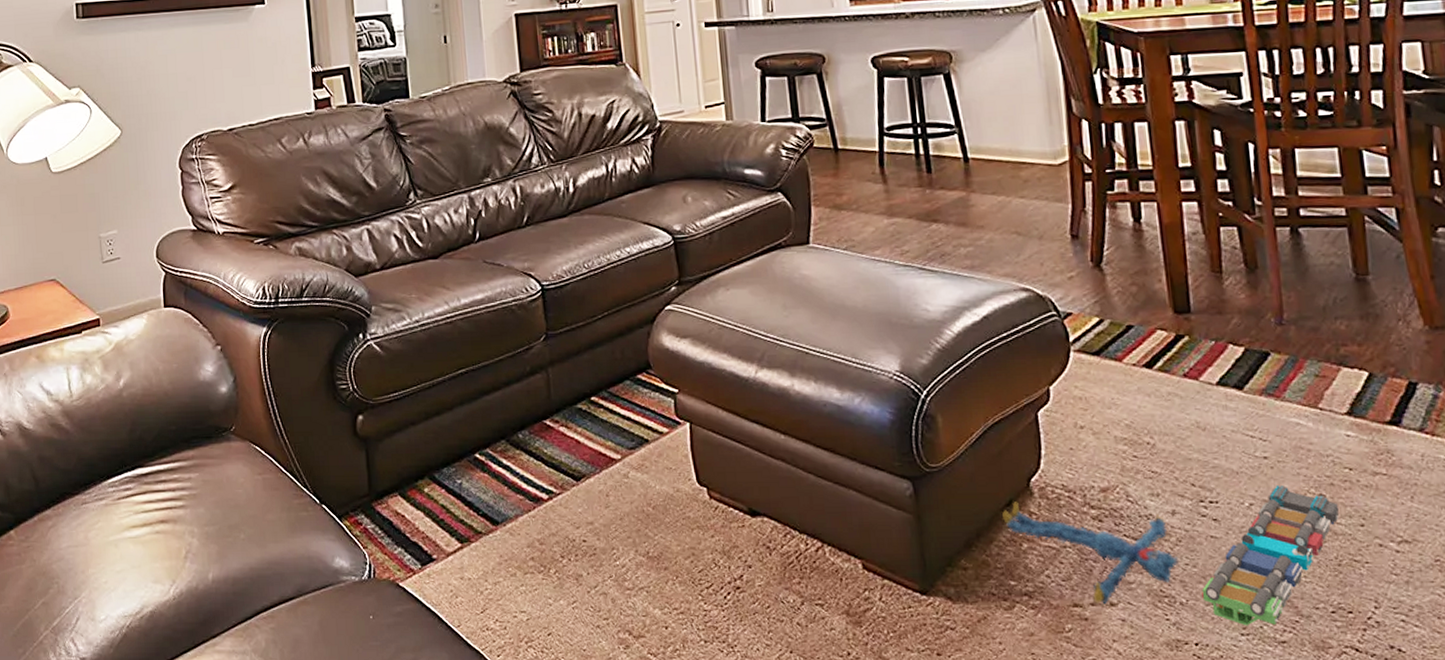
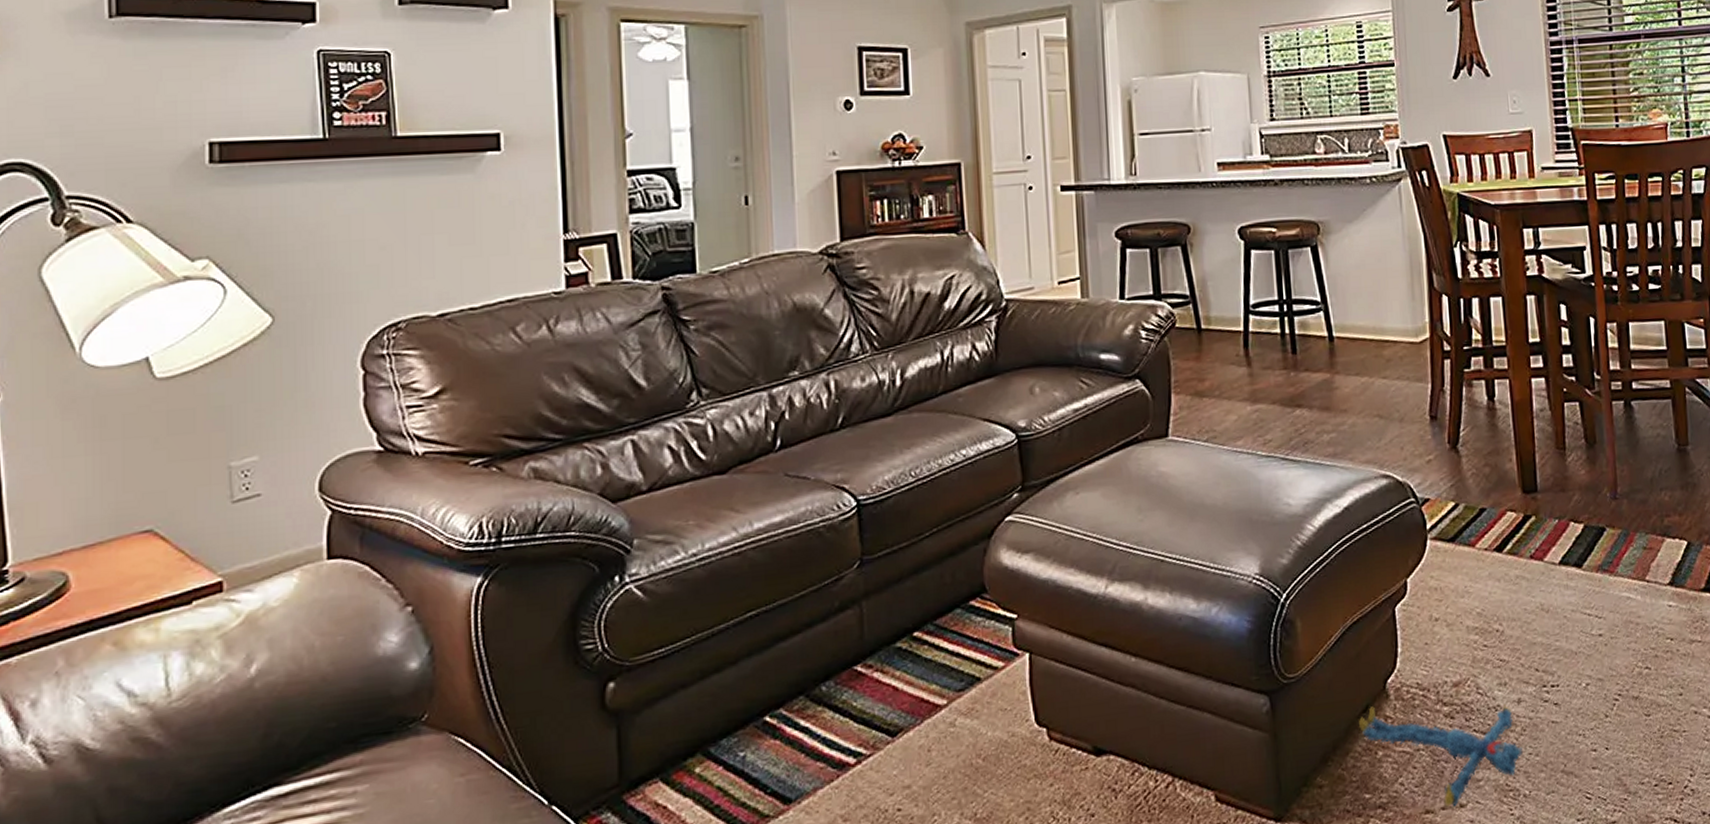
toy train: present [1202,486,1340,626] -> none [1543,662,1662,811]

